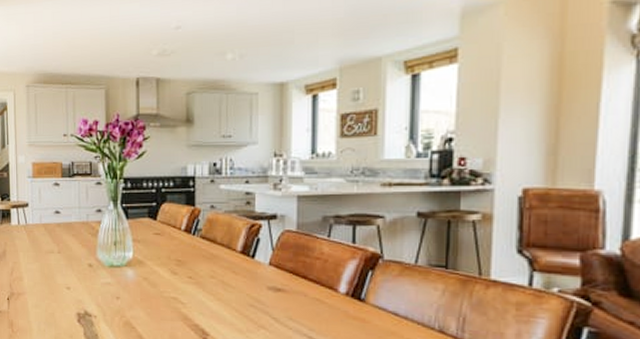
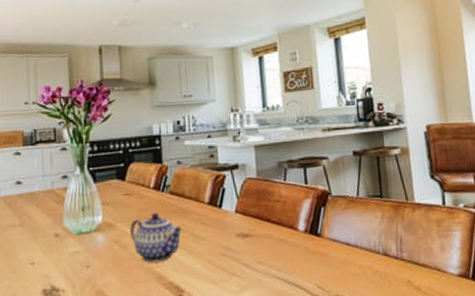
teapot: none [159,256,212,304] -> present [130,213,183,263]

